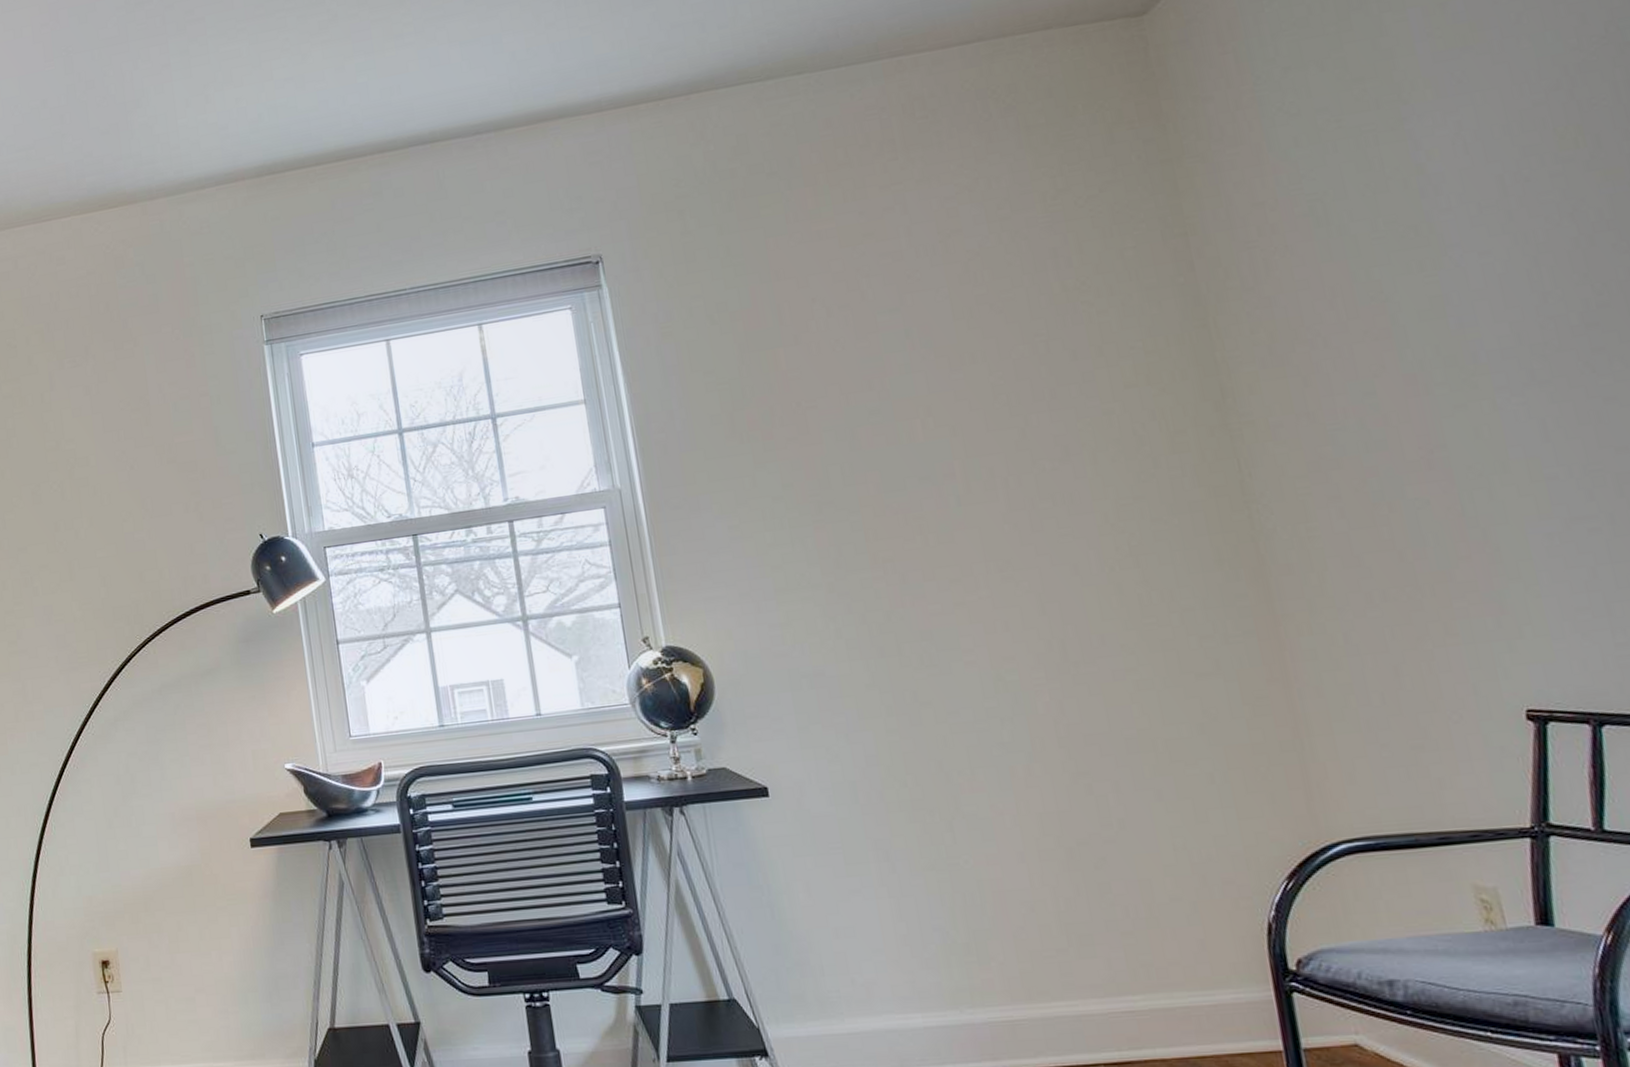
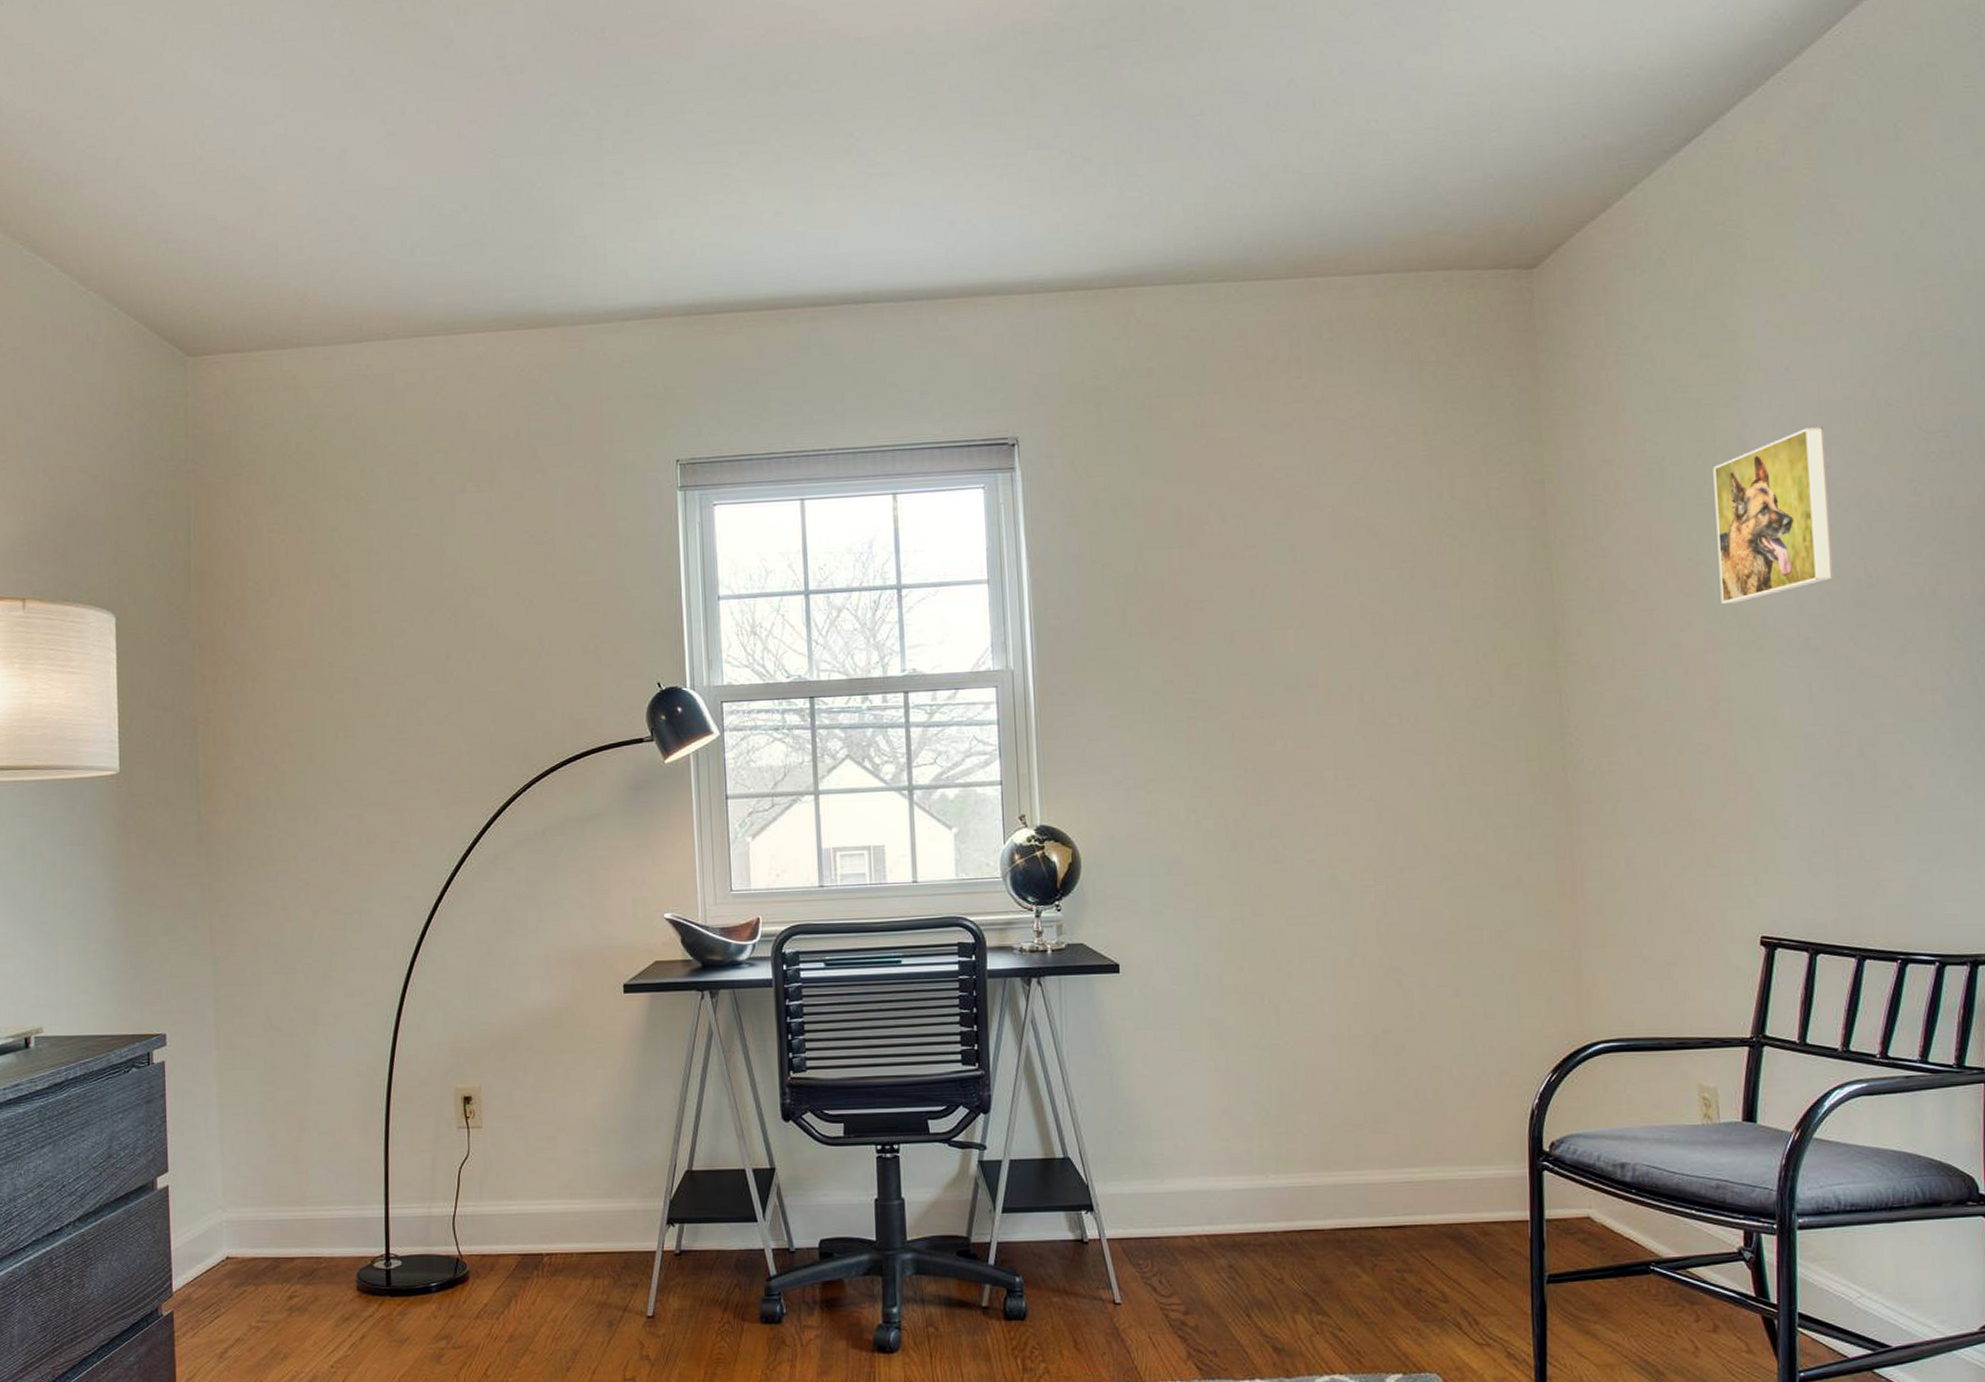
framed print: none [1386,138,1554,343] -> present [1713,427,1834,604]

